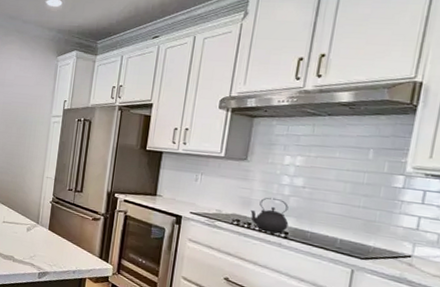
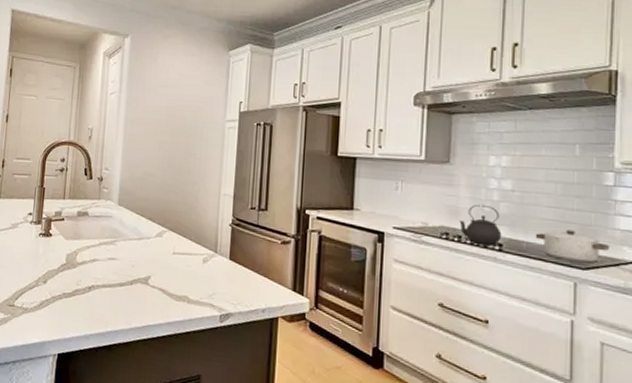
cooking pot: none [319,223,391,255] -> present [535,229,611,264]

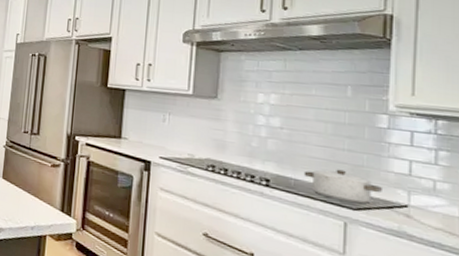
kettle: present [459,204,502,246] -> none [226,139,269,181]

